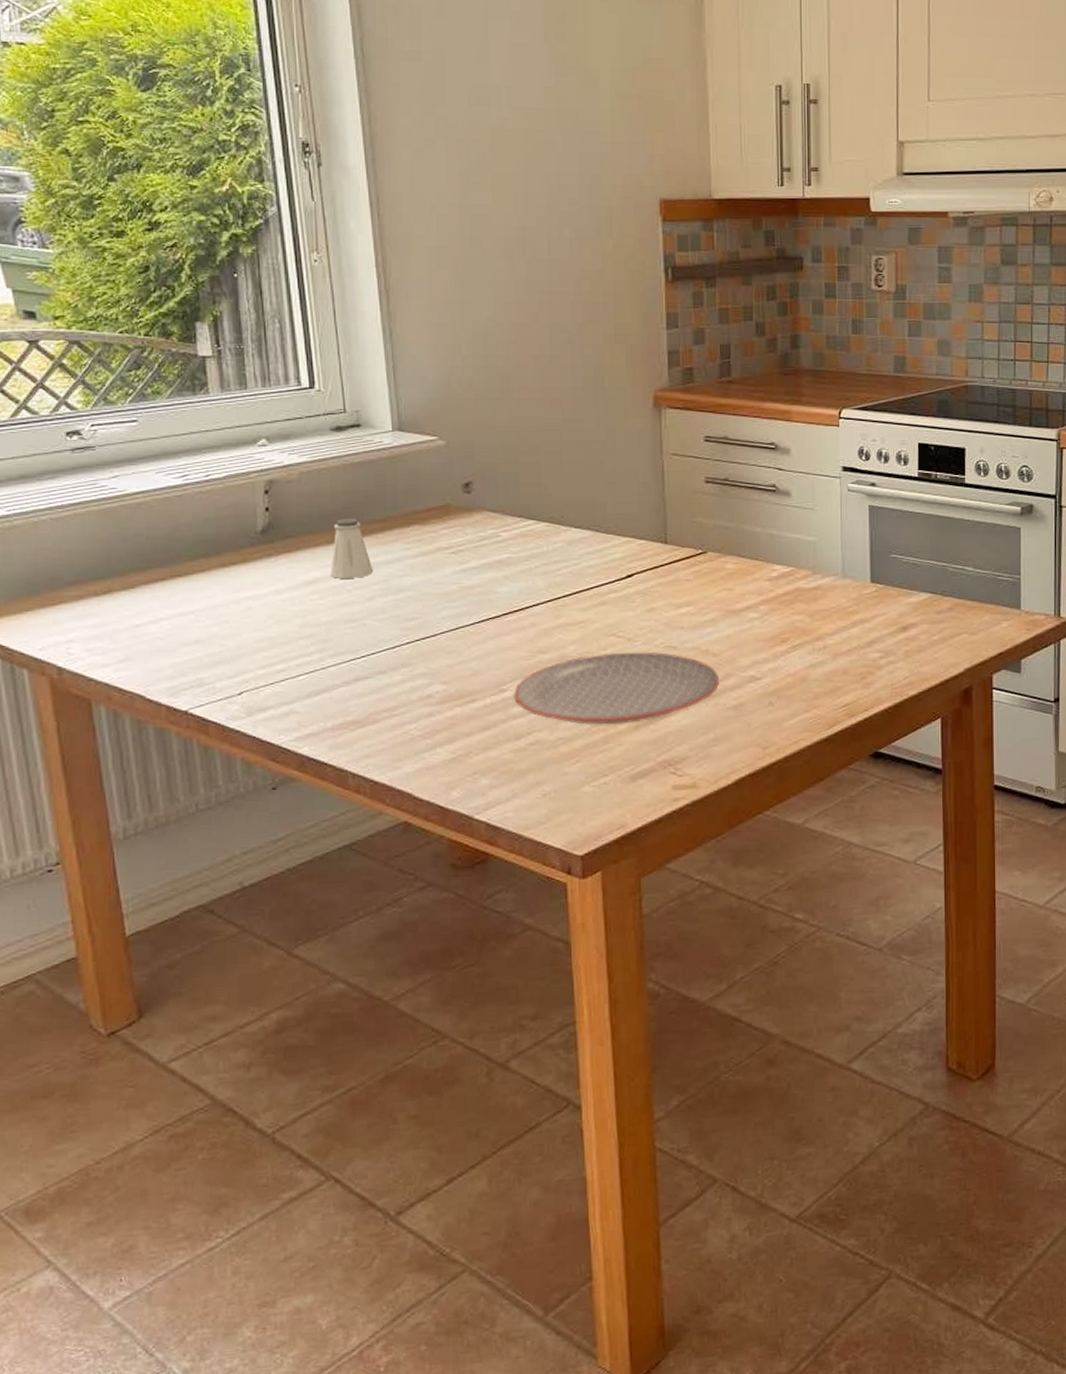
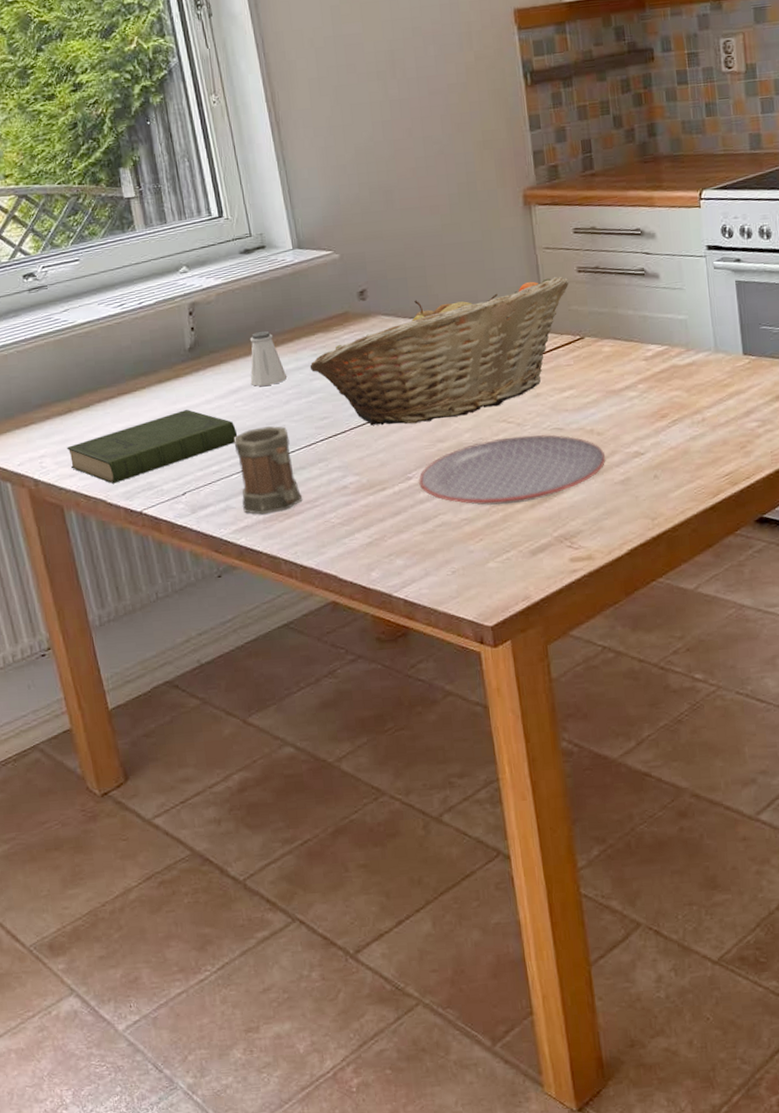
book: none [102,599,310,677] -> present [67,410,238,484]
mug: none [304,624,380,722] -> present [233,426,303,515]
fruit basket: none [400,485,696,632] -> present [309,276,569,426]

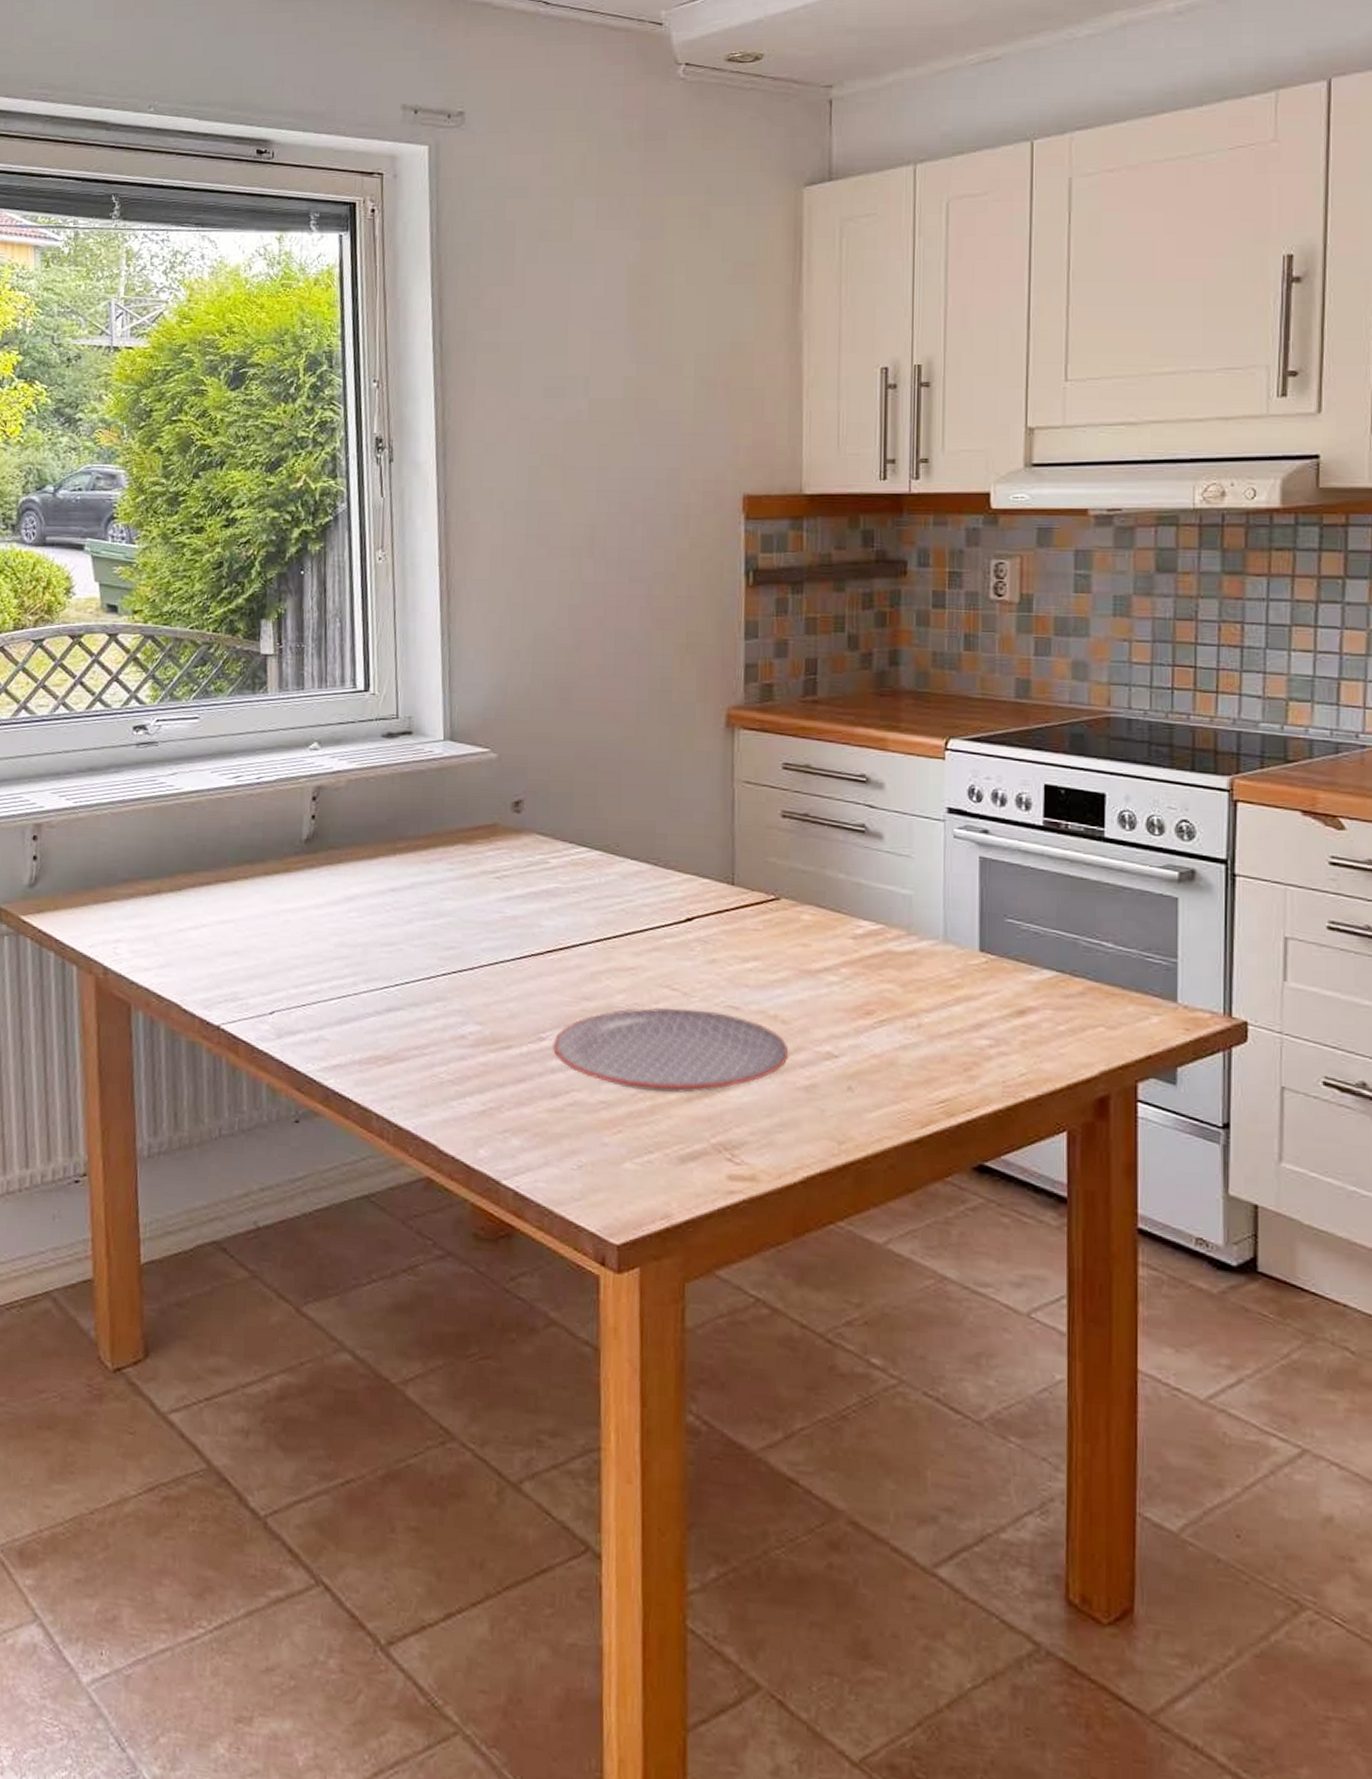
book: present [67,410,238,484] -> none [147,912,346,987]
mug: present [233,426,303,515] -> none [338,947,410,1054]
saltshaker: present [249,331,288,386] -> none [370,832,415,898]
fruit basket: present [309,276,569,426] -> none [442,818,770,973]

